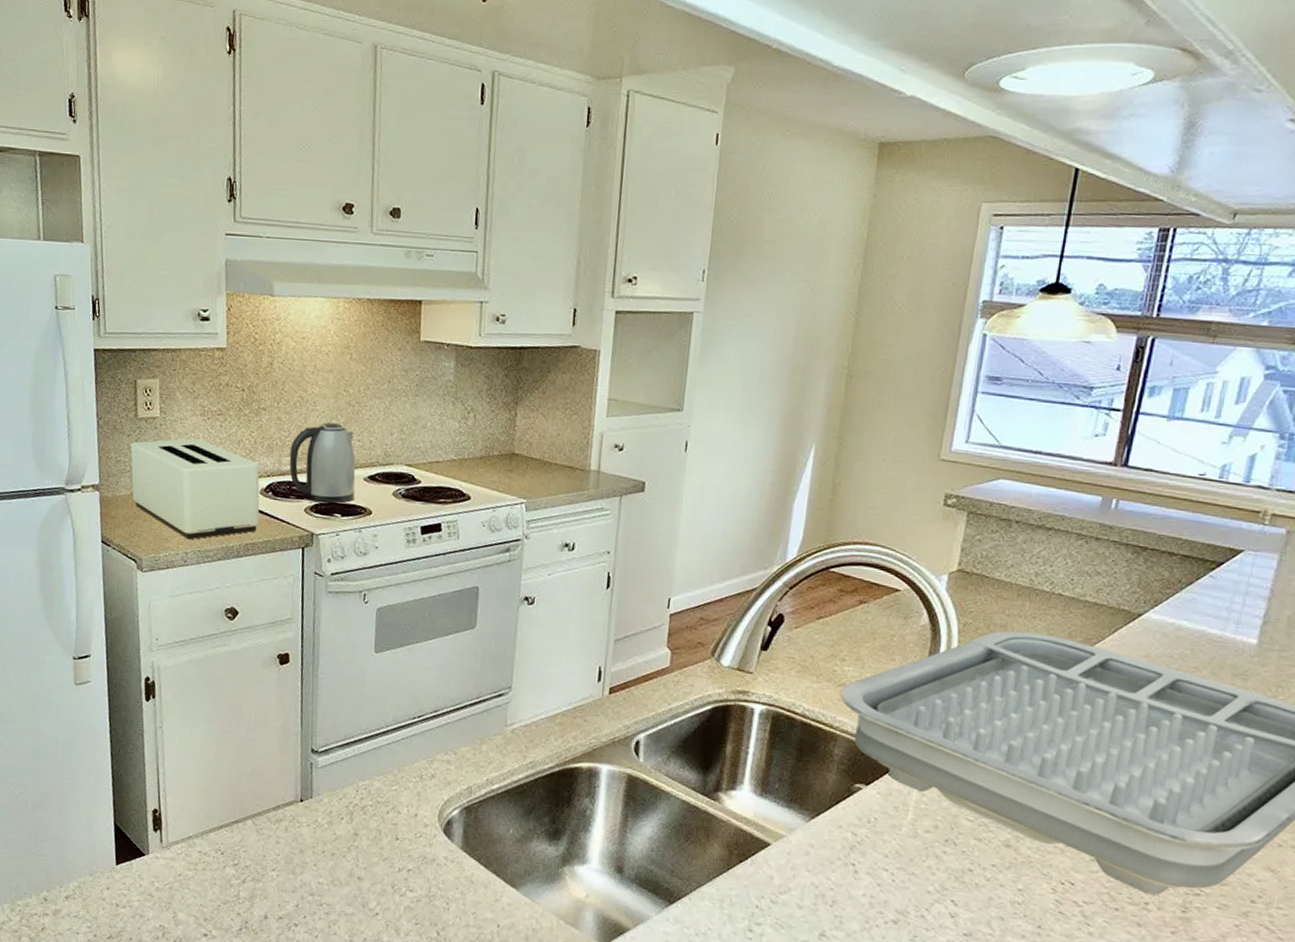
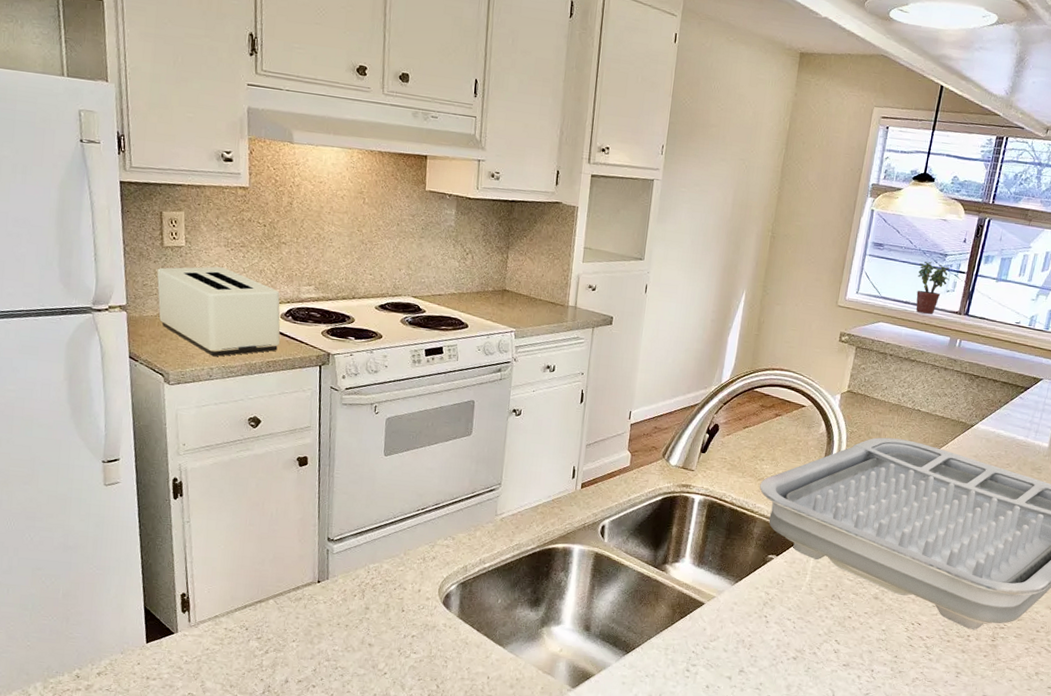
kettle: present [289,422,356,504] -> none [307,257,368,329]
potted plant: none [1050,397,1098,468] -> present [915,261,950,315]

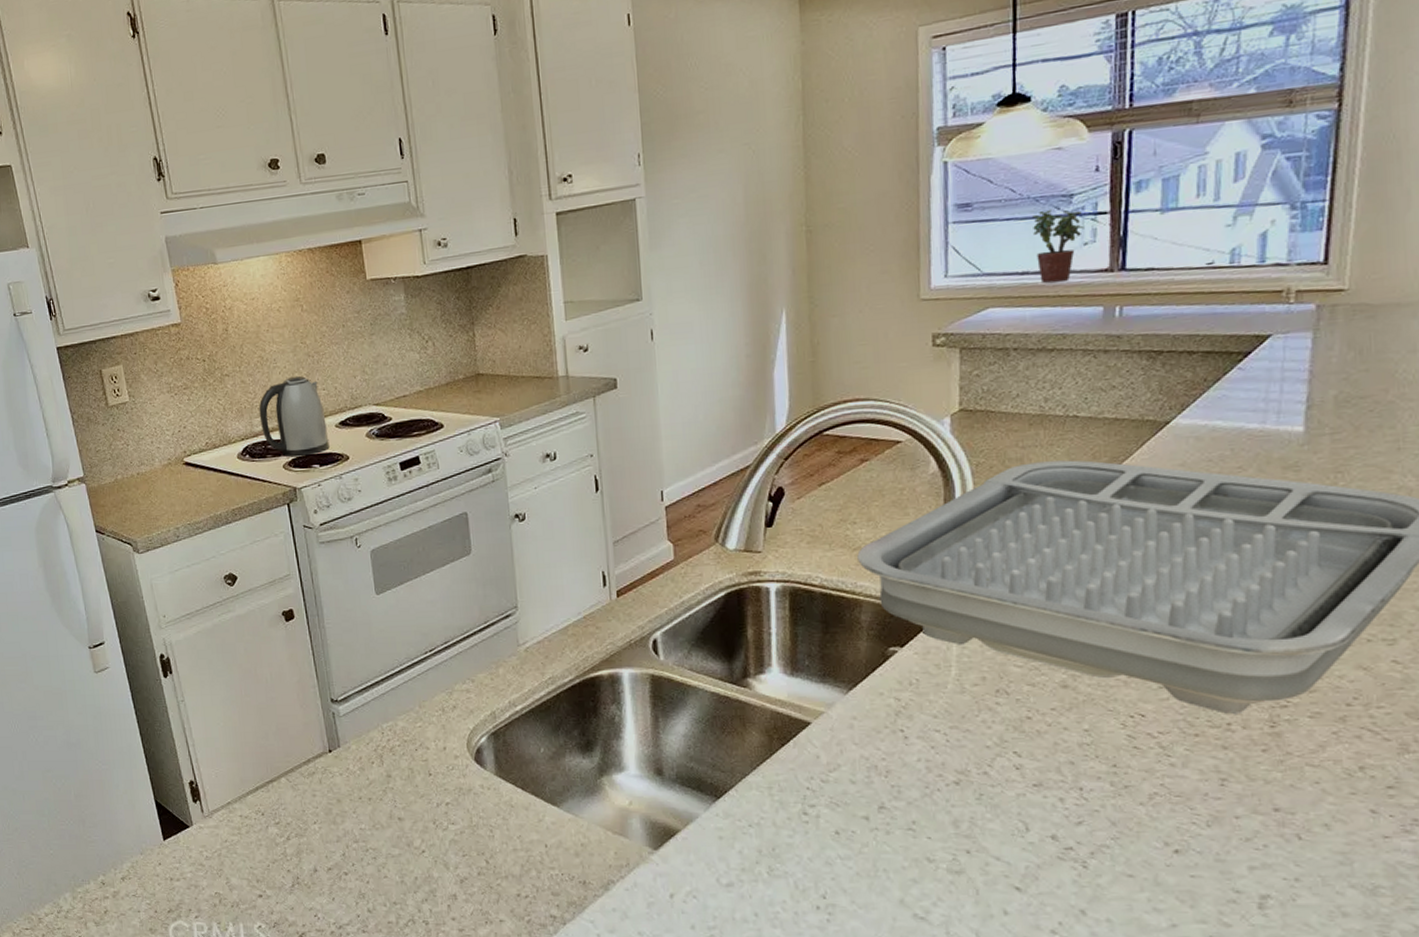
toaster: present [157,266,281,357] -> none [107,415,242,515]
kettle: none [307,257,368,329] -> present [259,376,330,458]

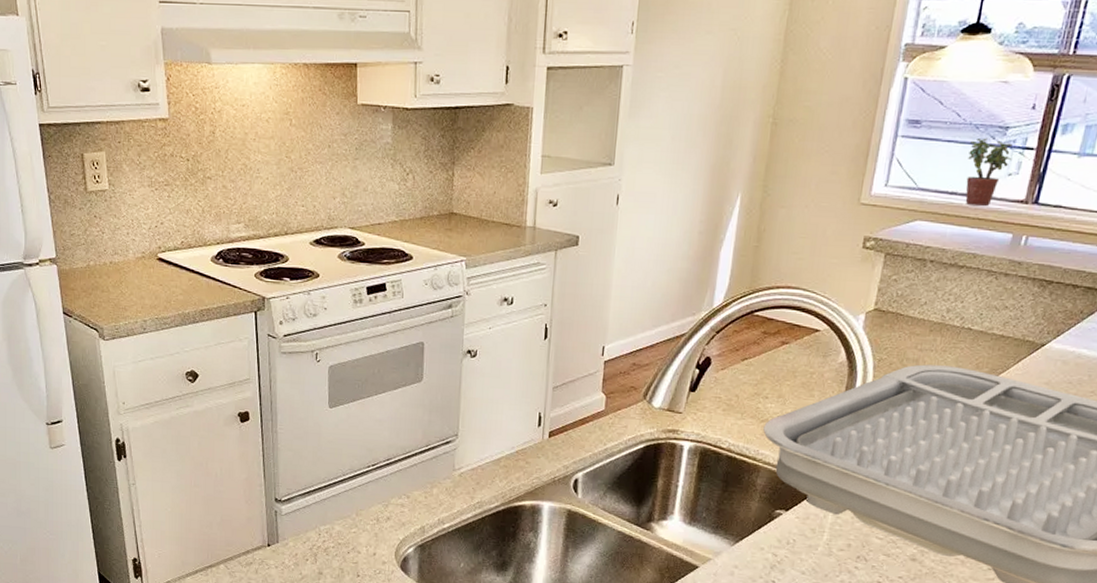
kettle: present [259,376,330,458] -> none [237,188,302,269]

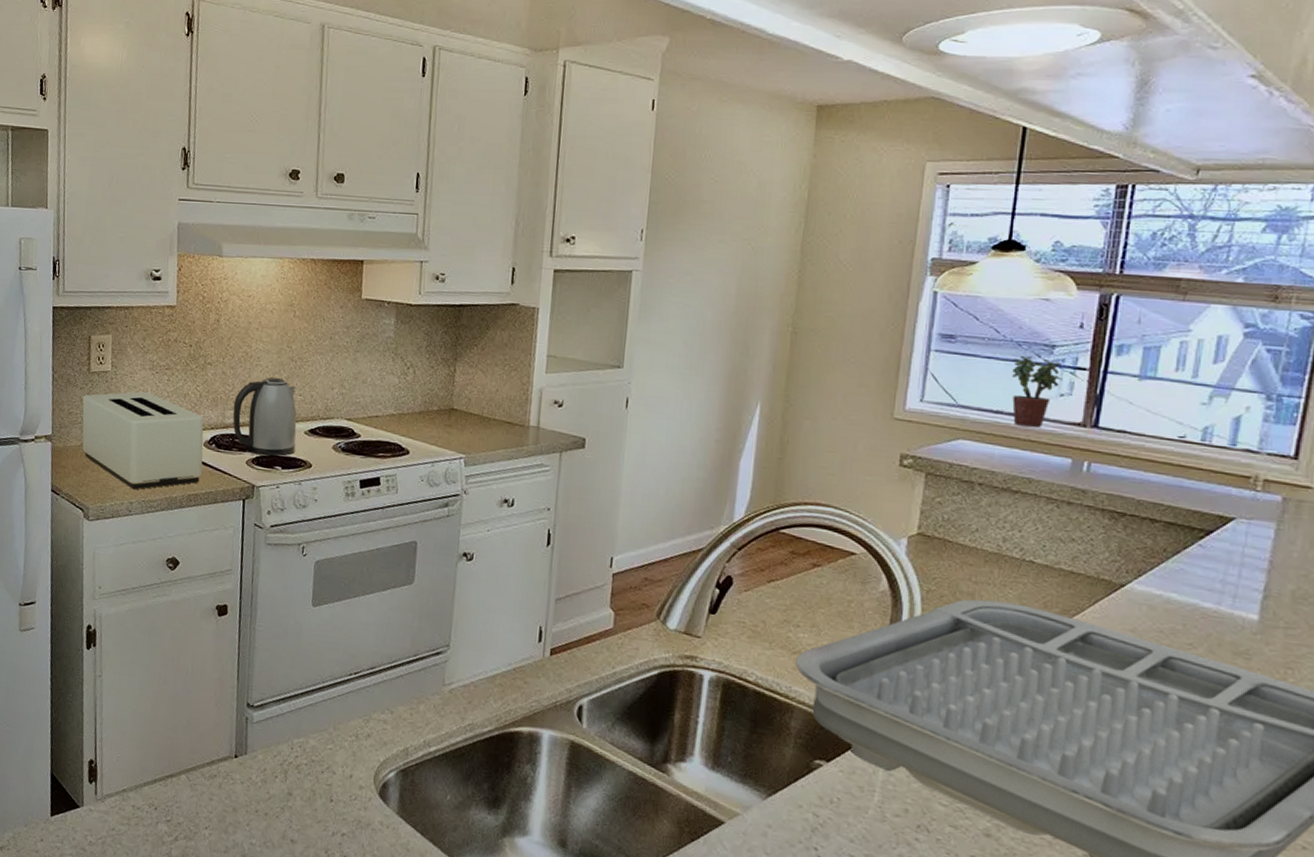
toaster: none [83,209,213,308] -> present [82,391,204,490]
kettle: none [237,188,302,269] -> present [232,376,297,457]

